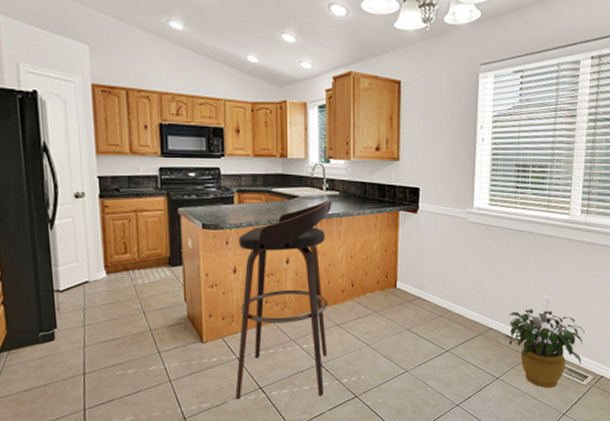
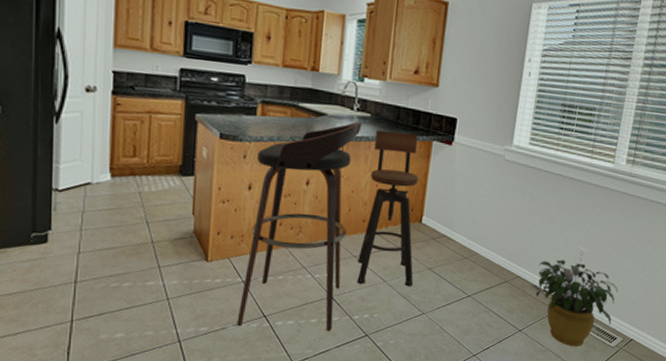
bar stool: none [341,206,394,350] -> present [357,129,419,287]

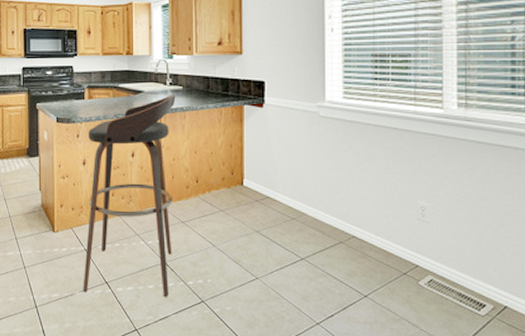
bar stool: present [357,129,419,287] -> none [186,100,242,251]
potted flower: present [530,259,618,346] -> none [369,216,476,315]

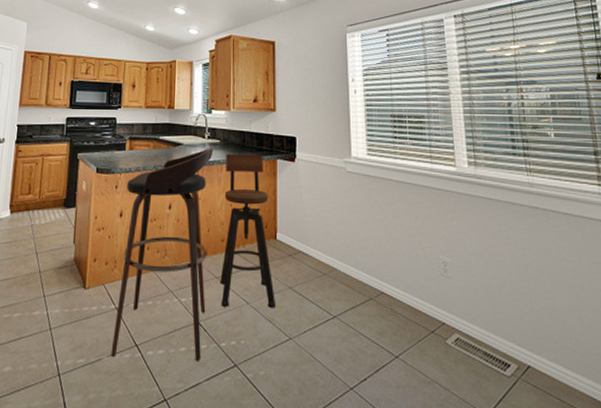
bar stool: none [186,100,242,251] -> present [220,153,275,309]

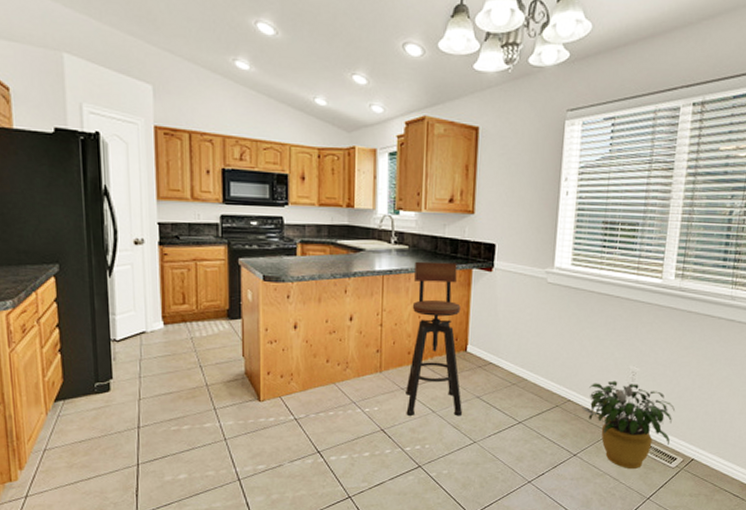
bar stool: present [111,148,214,361] -> none [292,254,401,463]
potted flower: none [397,271,498,376] -> present [582,380,675,469]

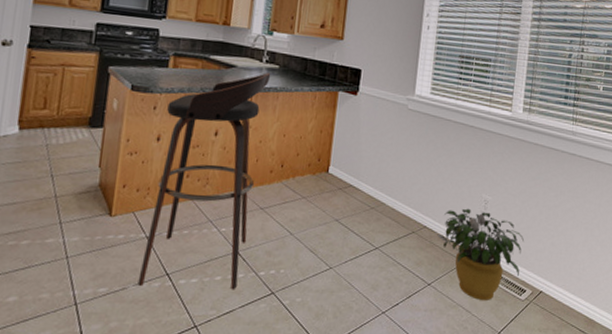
bar stool: none [292,254,401,463] -> present [137,73,271,289]
bar stool: present [405,261,462,417] -> none [263,80,325,240]

